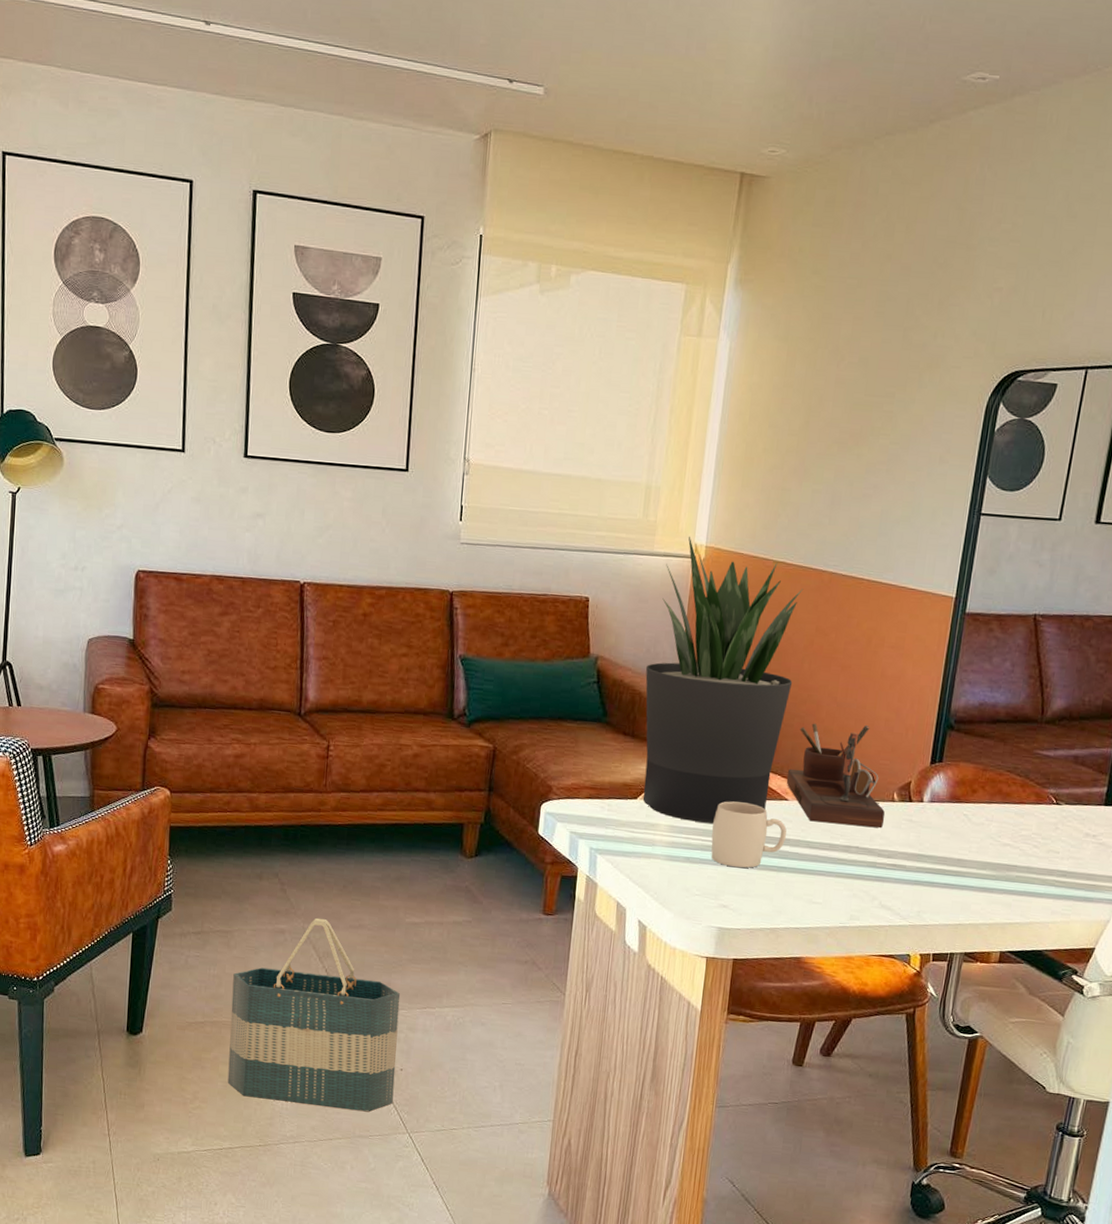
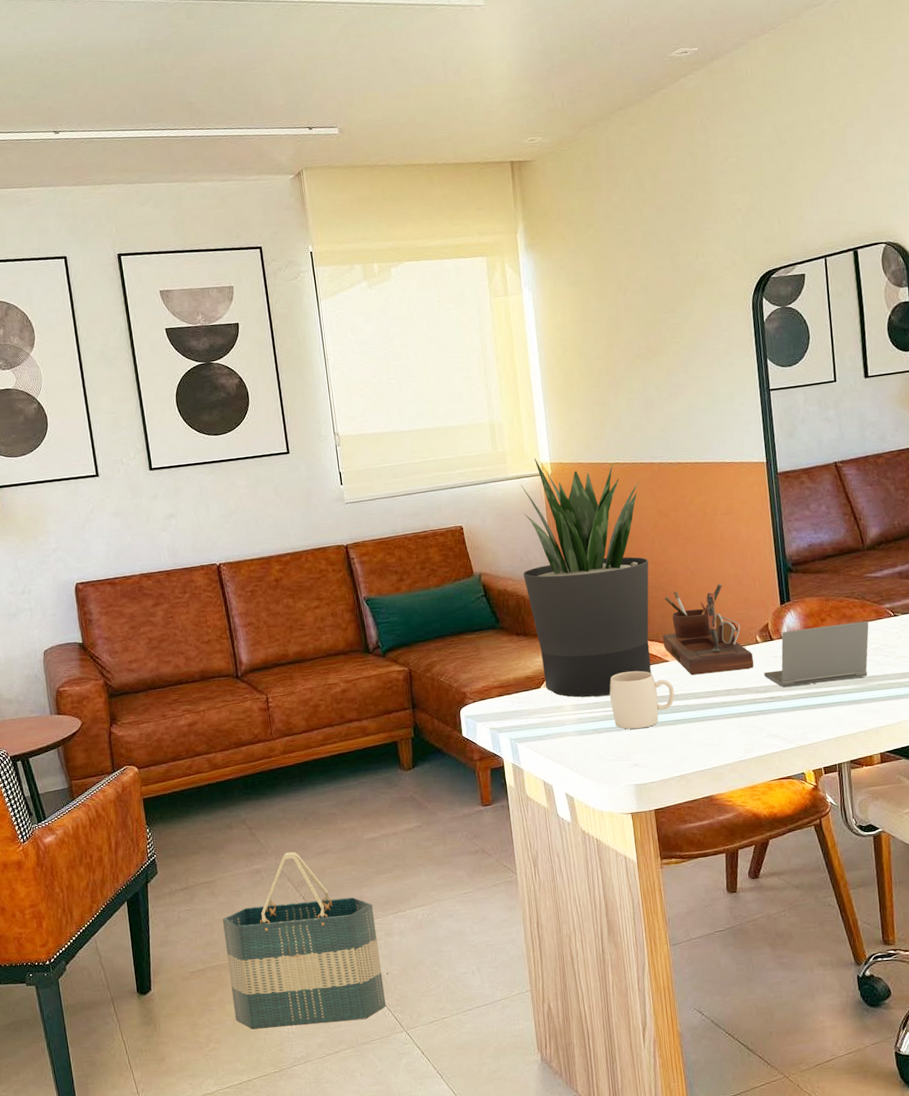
laptop computer: none [891,794,1026,865] -> present [763,621,869,687]

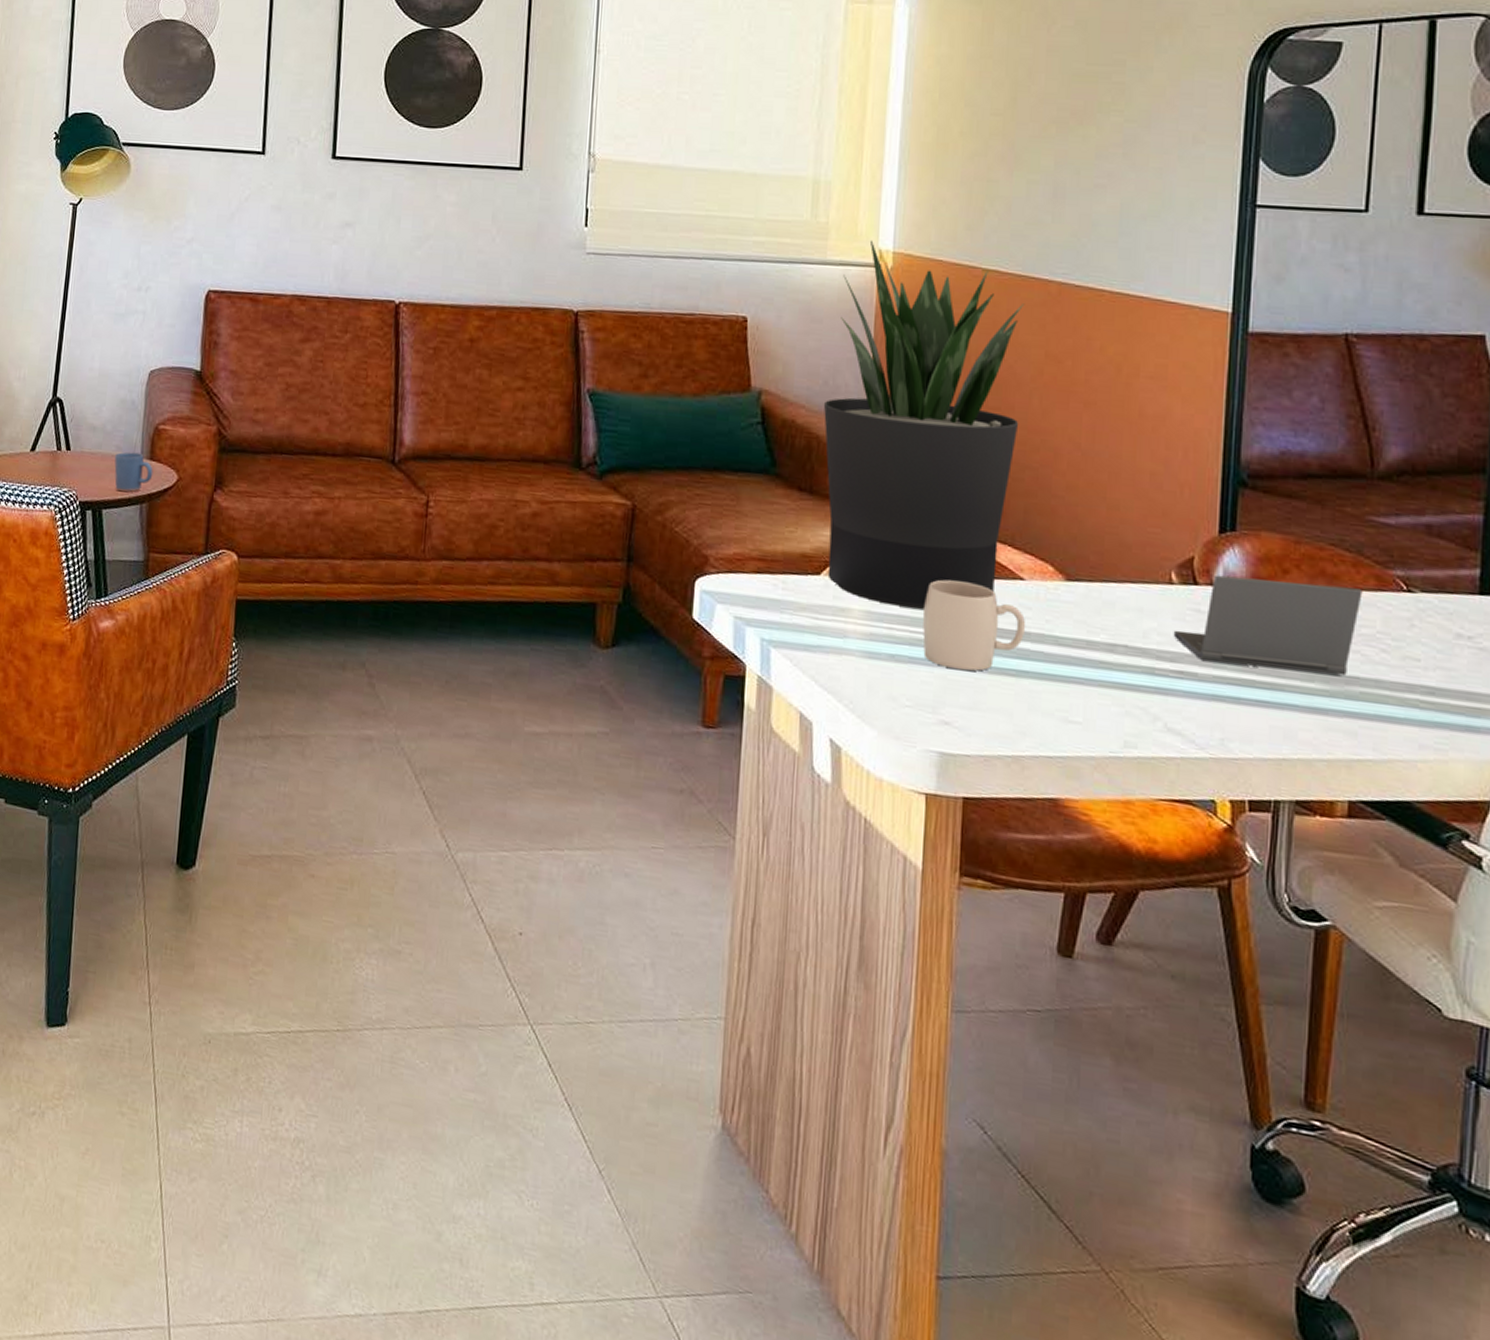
mug: none [29,711,62,743] -> present [114,452,153,492]
tote bag: present [222,851,386,1030] -> none [298,722,519,992]
desk organizer: present [662,583,754,675] -> none [1019,477,1160,621]

